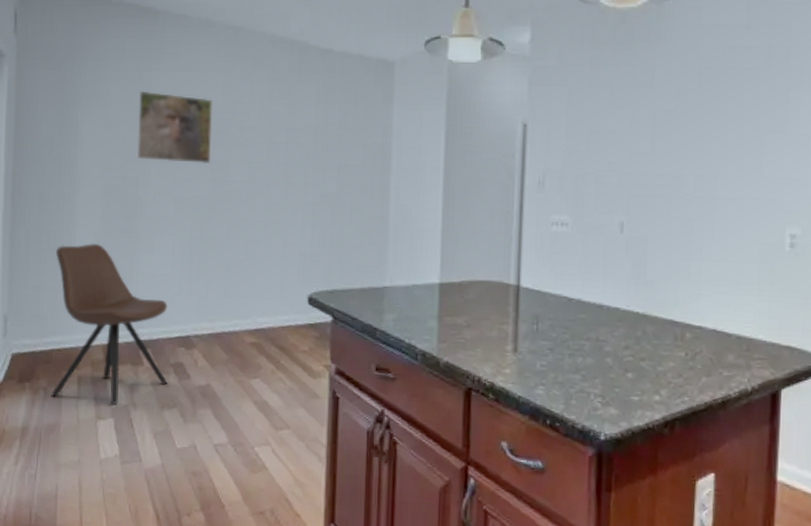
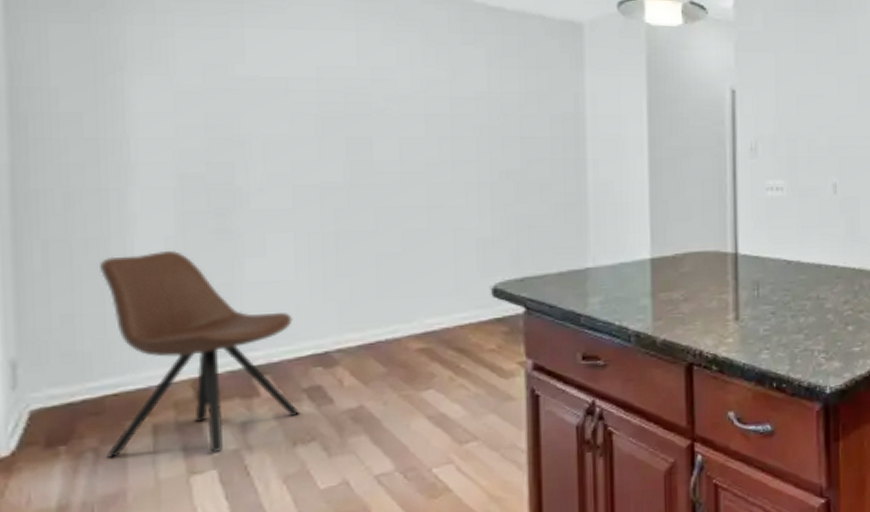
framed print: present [137,90,213,165] -> none [227,52,344,143]

